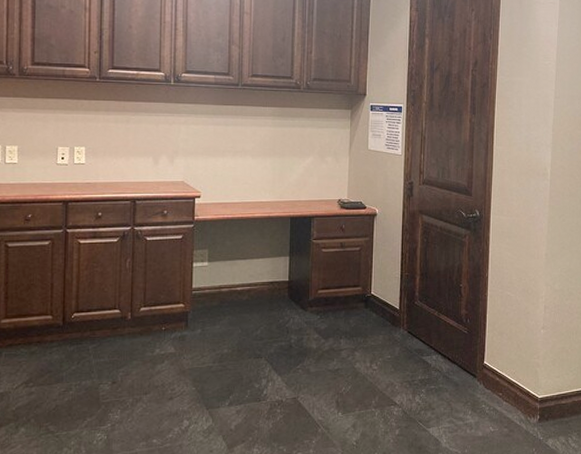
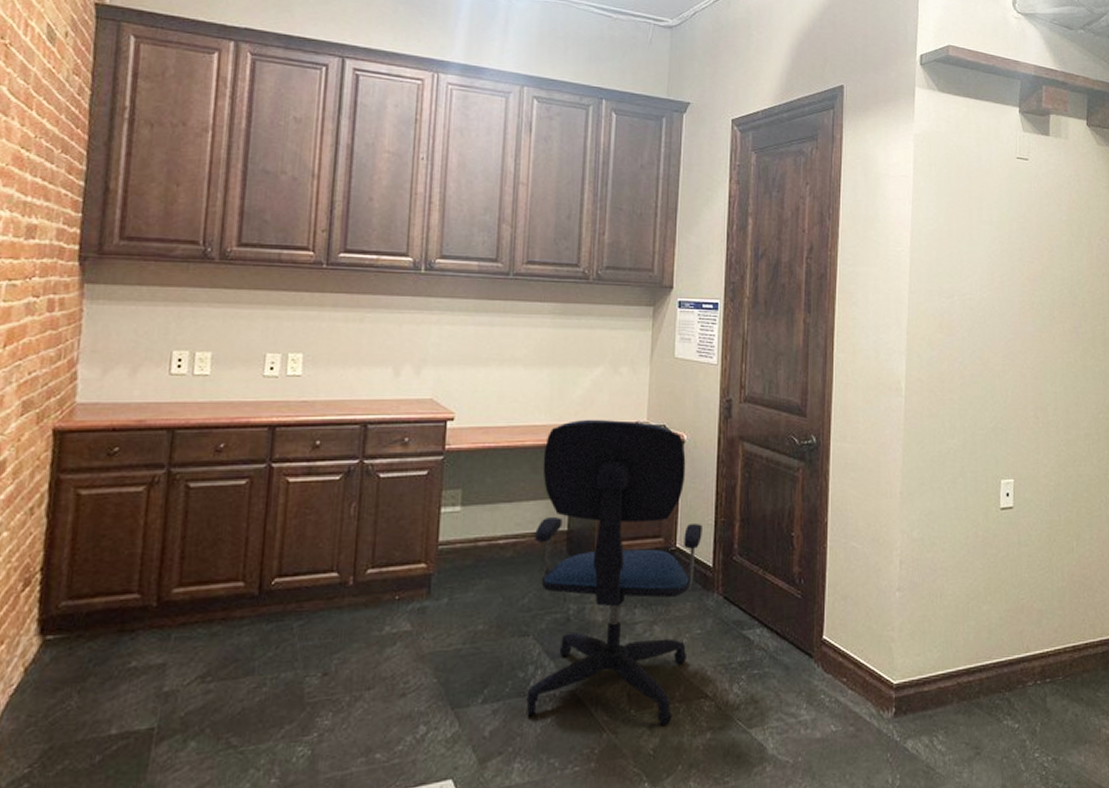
office chair: none [261,197,391,424] -> present [526,419,702,725]

